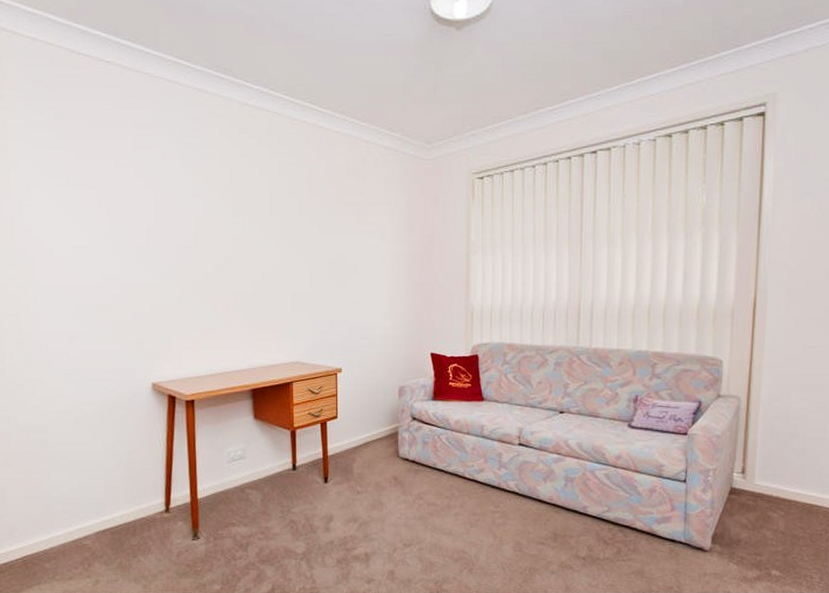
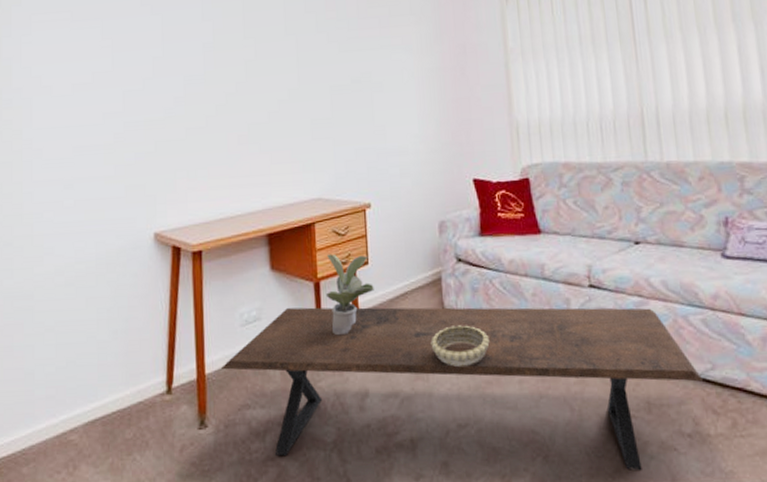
coffee table: none [211,450,600,581] -> present [221,307,704,470]
potted plant: none [300,408,342,474] -> present [325,254,374,336]
decorative bowl: none [386,470,434,501] -> present [431,325,490,367]

